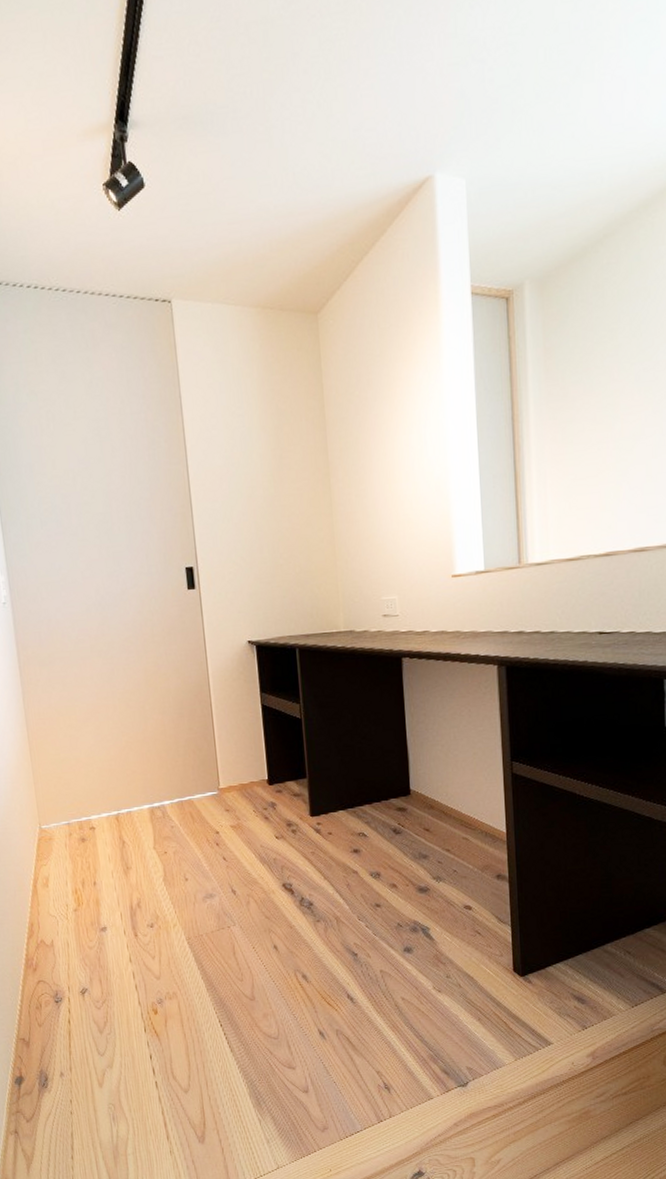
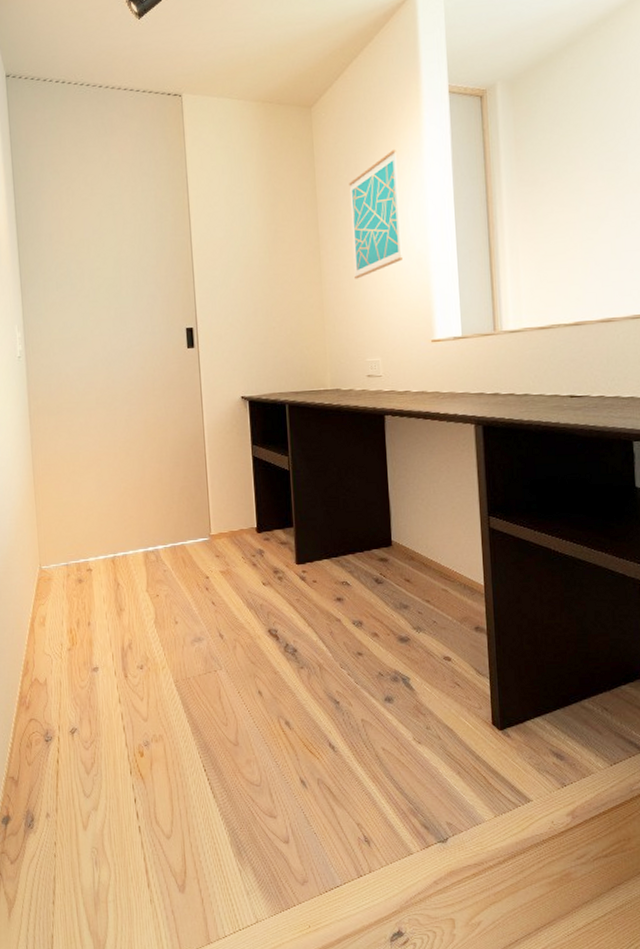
wall art: none [361,361,420,510] -> present [349,149,402,279]

